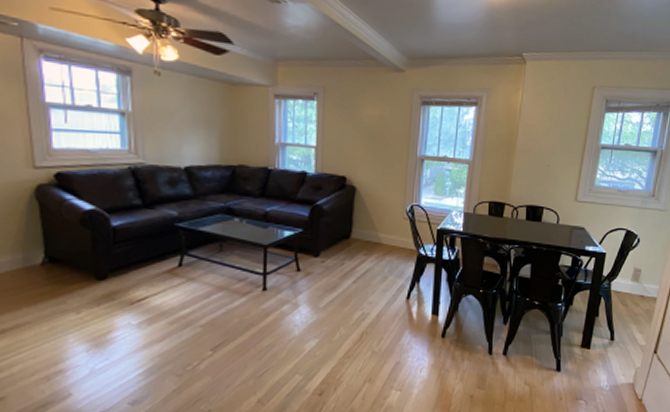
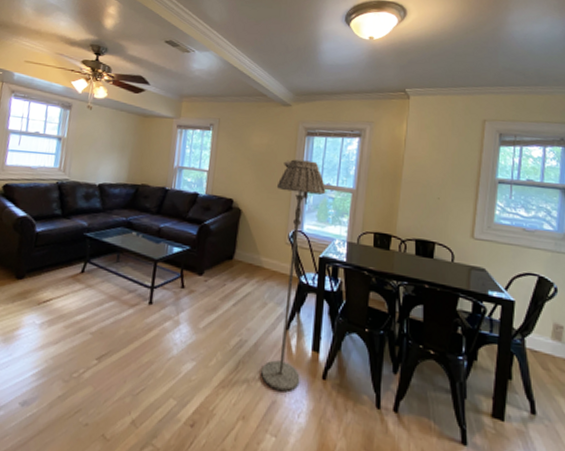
floor lamp: none [384,131,443,353] -> present [261,159,326,392]

